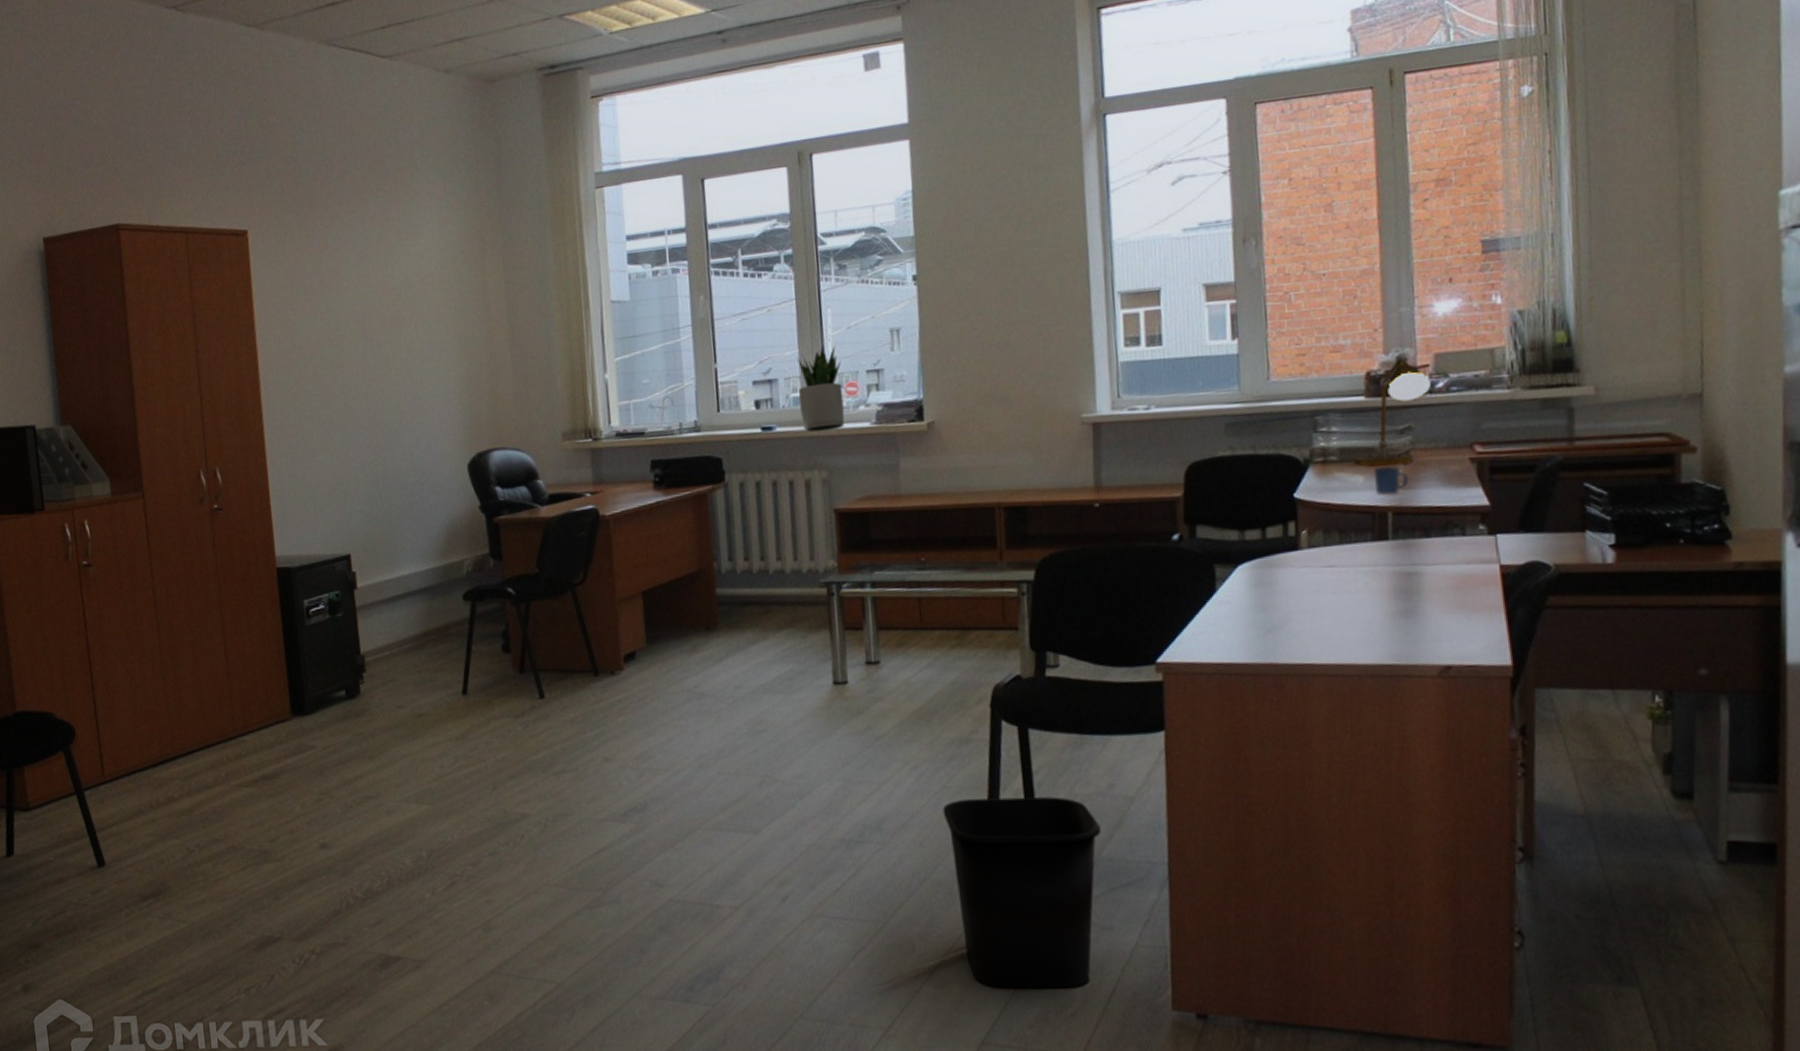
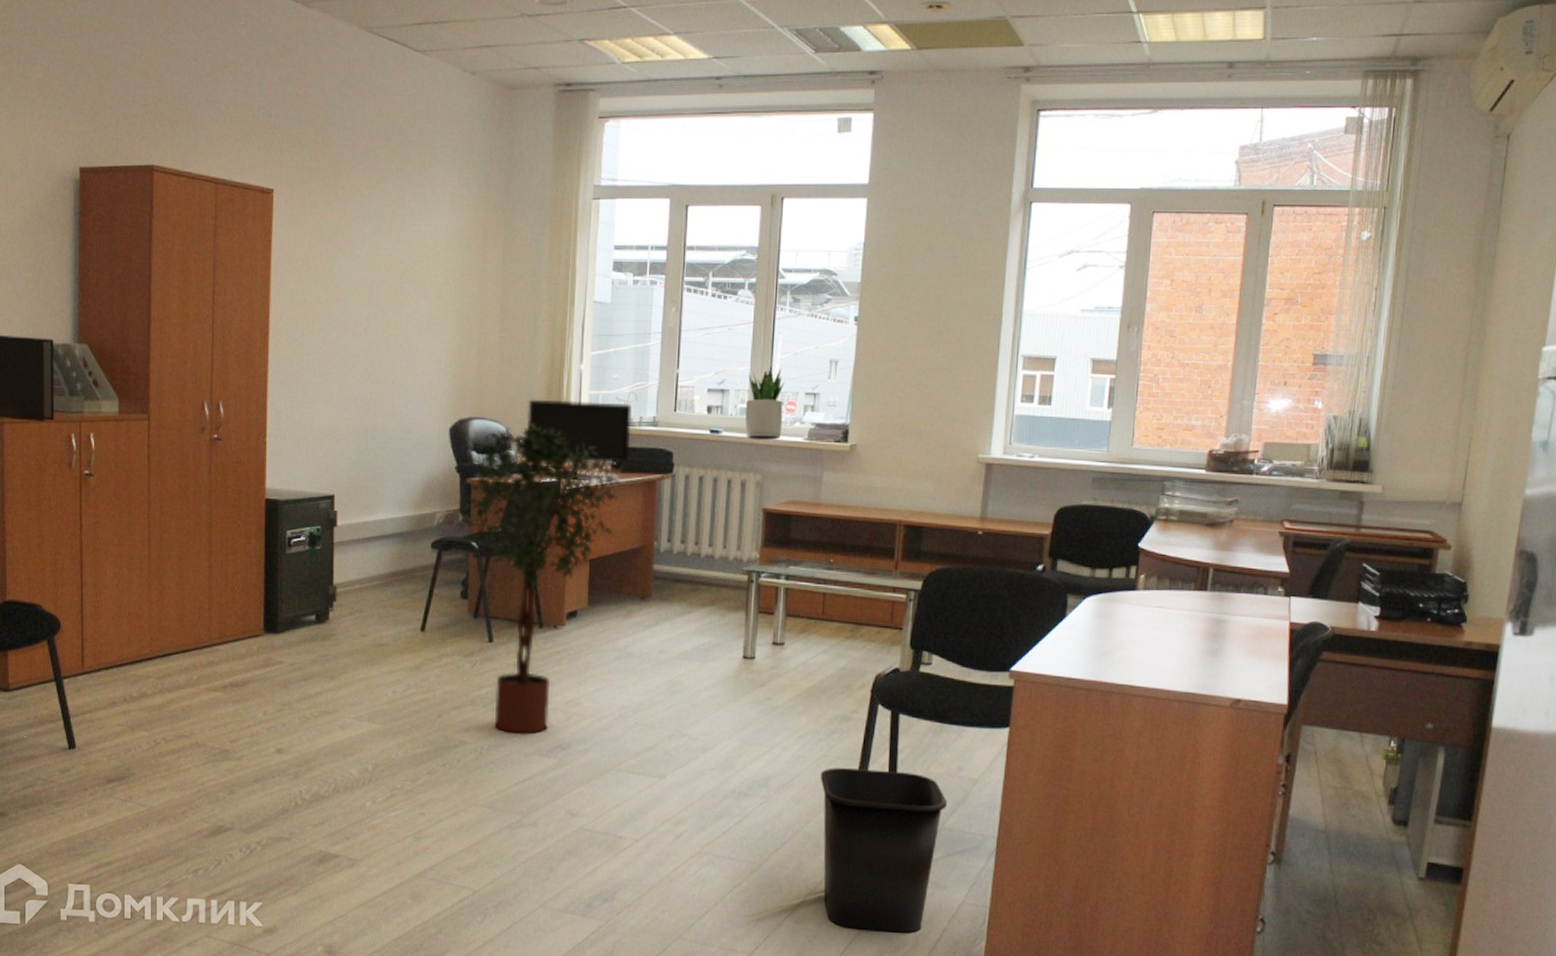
potted tree: none [489,446,670,800] -> present [457,422,622,735]
computer monitor: none [551,409,673,504] -> present [526,399,633,480]
desk lamp: present [1352,354,1431,467] -> none [1188,439,1258,531]
mug: present [1374,466,1409,496] -> none [1203,530,1230,555]

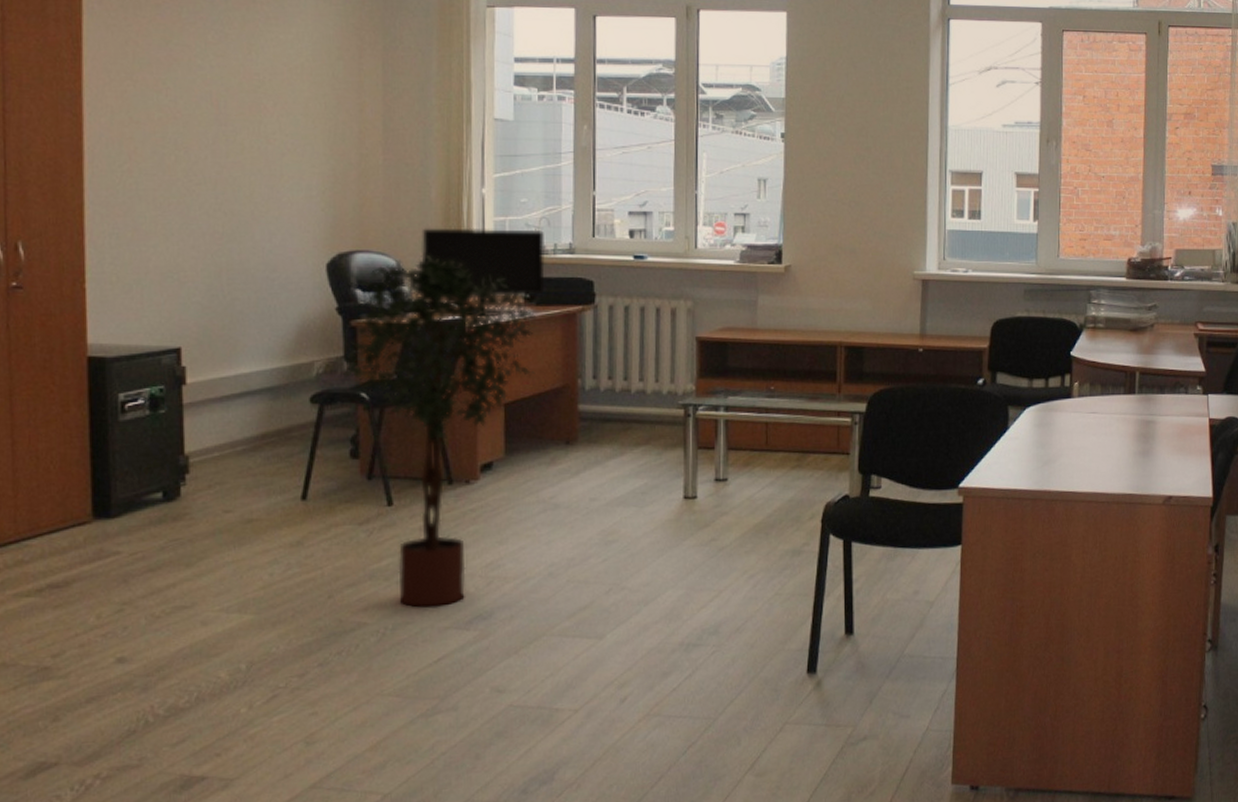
planter: present [745,366,786,441] -> none [672,186,713,265]
waste bin: present [820,767,947,933] -> none [774,602,905,774]

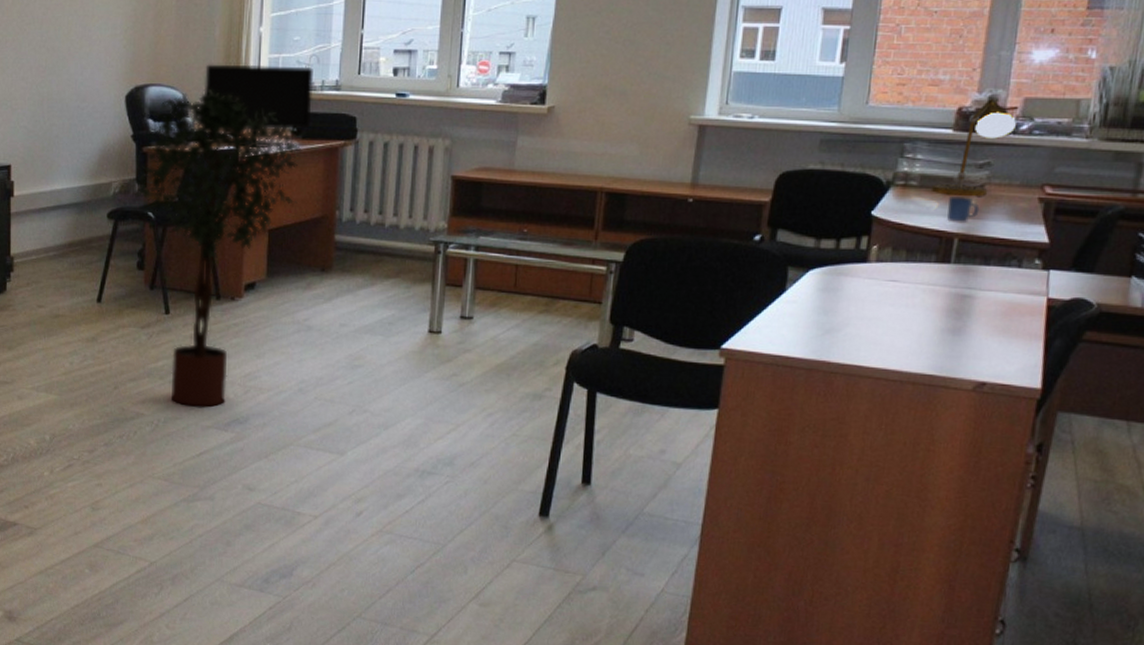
desk lamp: none [1114,247,1171,336] -> present [930,95,1016,197]
mug: none [1129,335,1152,359] -> present [947,196,980,224]

